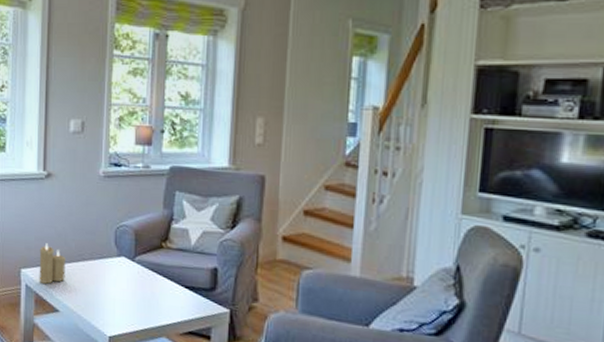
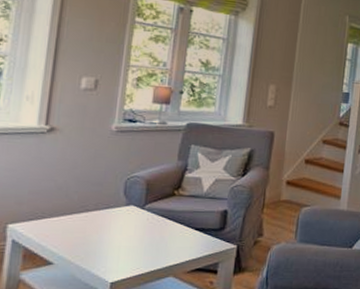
candle: present [39,243,66,284] -> none [30,197,65,237]

